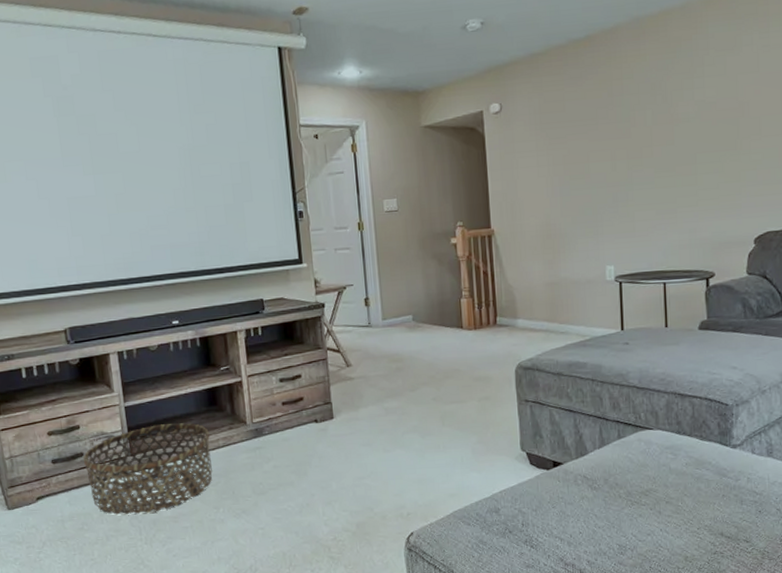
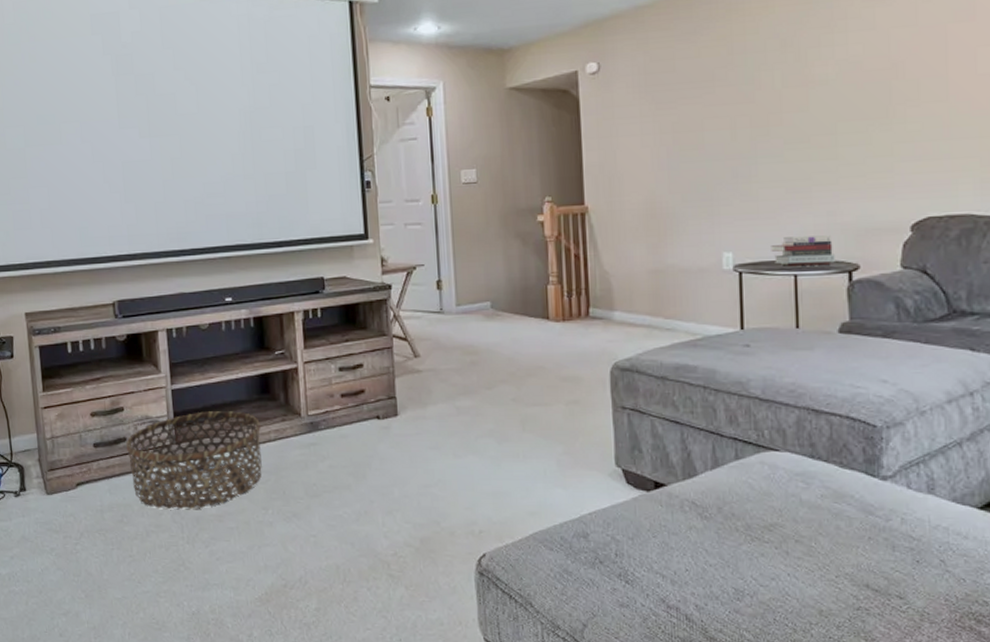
books: none [645,249,695,276] -> present [771,235,835,266]

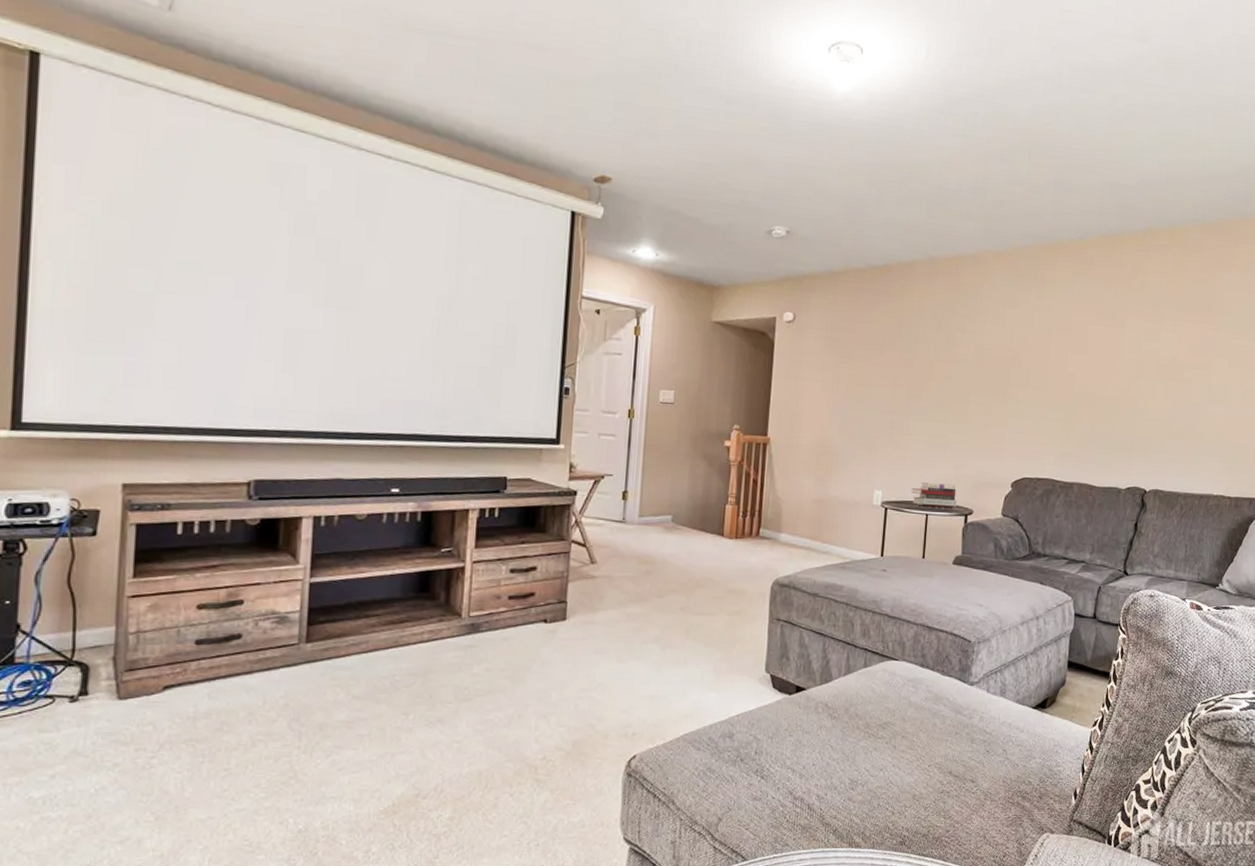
basket: present [126,411,262,510] -> none [240,608,413,716]

